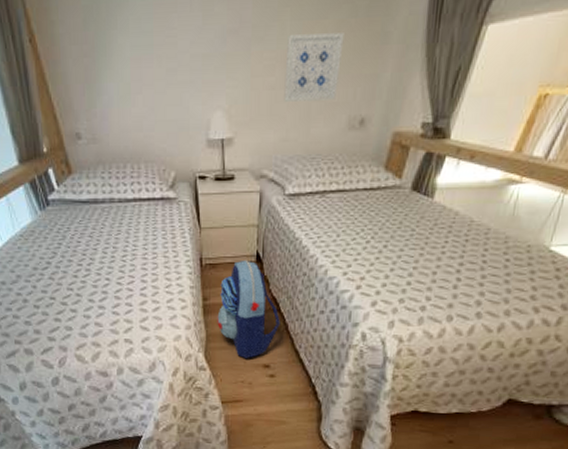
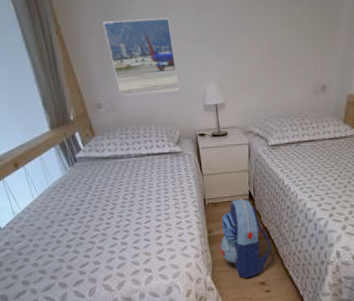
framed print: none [85,24,178,124] -> present [102,18,180,96]
wall art: present [284,33,344,102] -> none [262,22,305,74]

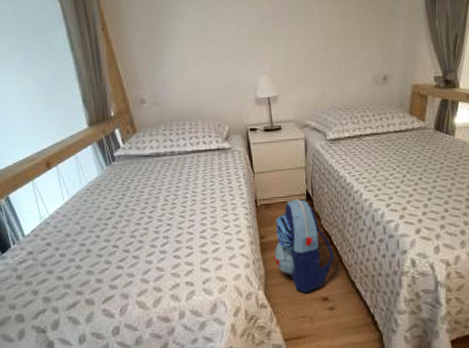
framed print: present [102,18,180,96] -> none [150,13,229,91]

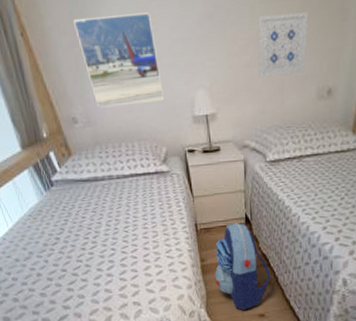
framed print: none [150,13,229,91] -> present [72,12,165,108]
wall art: none [316,14,362,66] -> present [258,12,308,78]

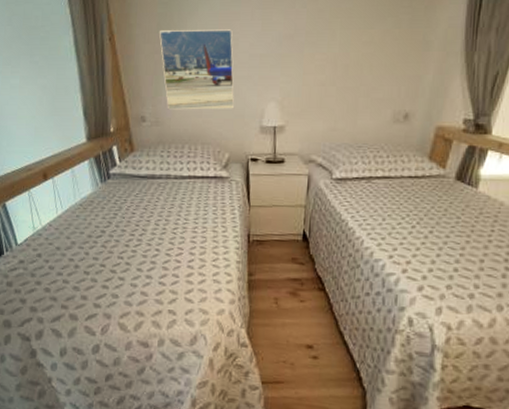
backpack: present [214,222,271,311] -> none [261,238,325,338]
wall art: present [258,12,308,78] -> none [333,41,389,96]

